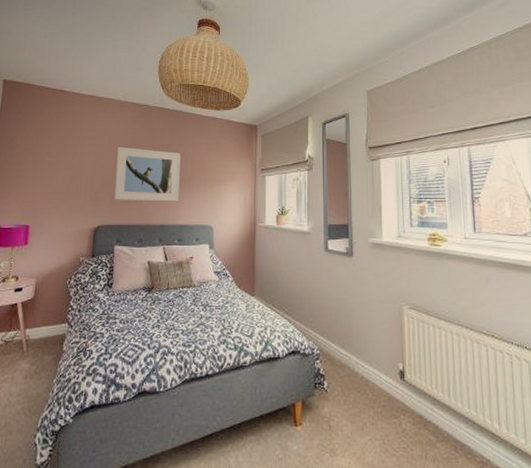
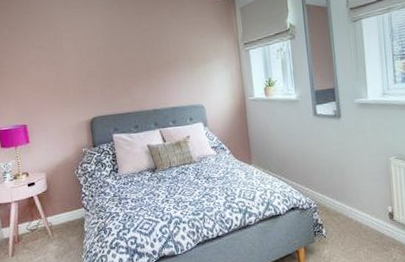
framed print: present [114,146,181,202] -> none [96,36,167,91]

